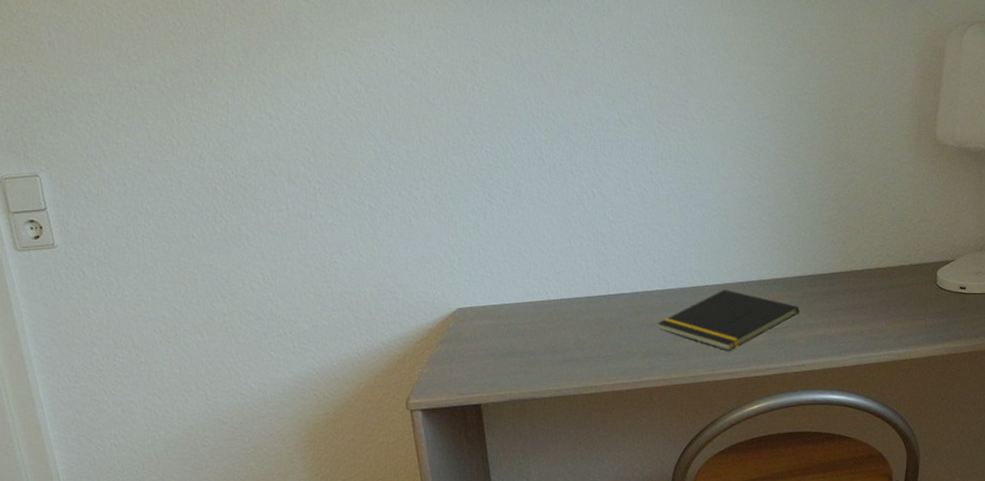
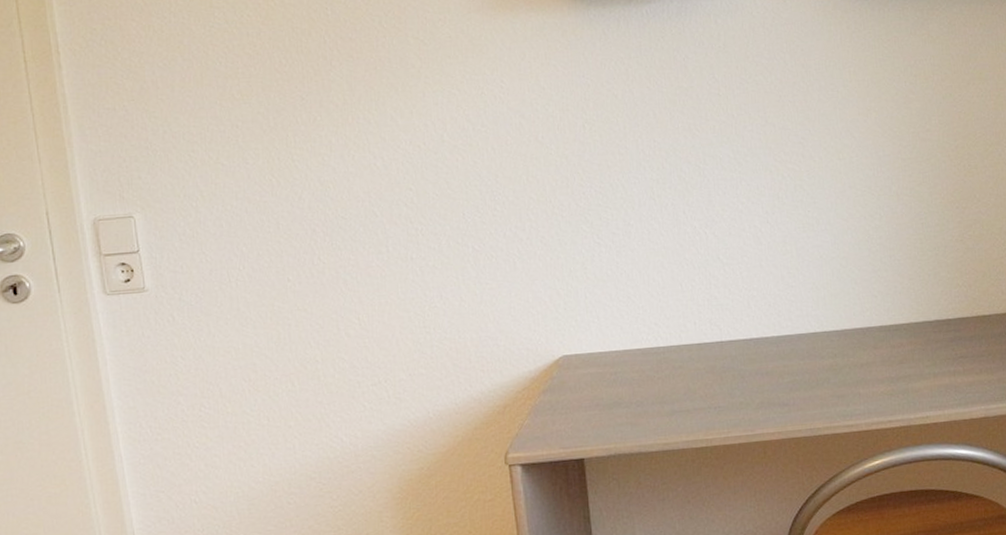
notepad: present [657,289,800,351] -> none [772,335,924,402]

